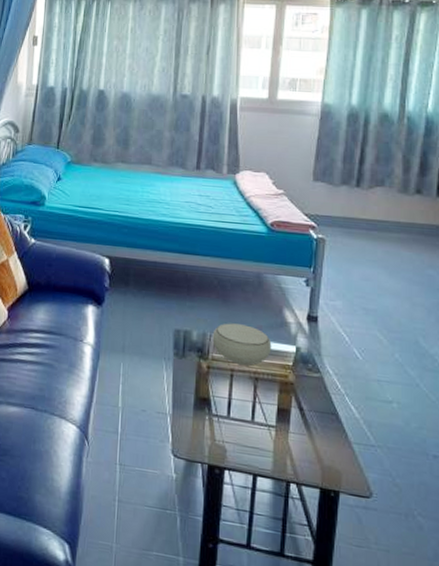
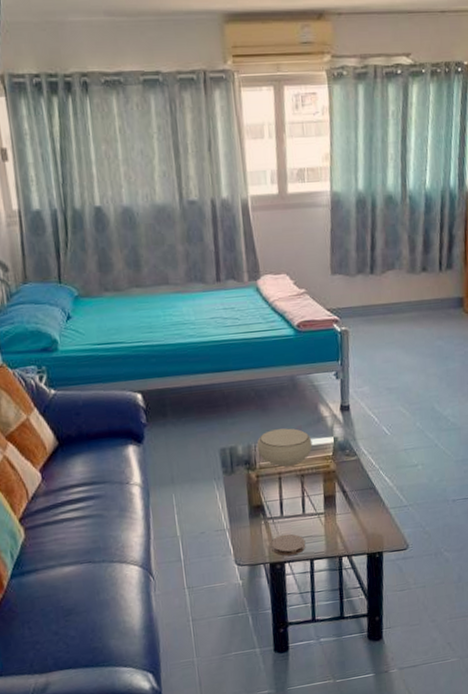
coaster: none [212,437,251,464] -> present [271,533,306,556]

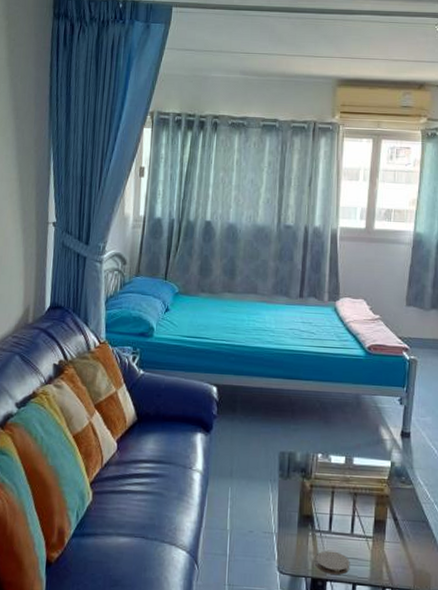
bowl: present [256,428,313,467] -> none [315,443,369,482]

